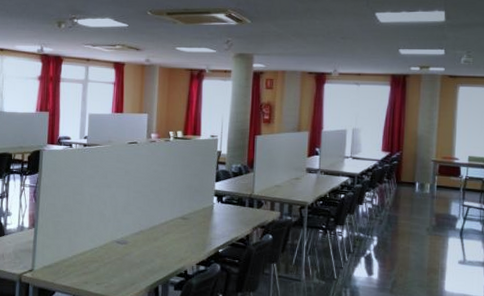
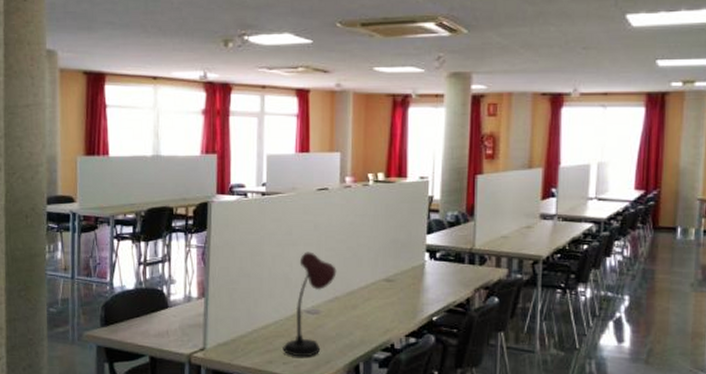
desk lamp: none [96,193,142,280] -> present [283,251,337,357]

